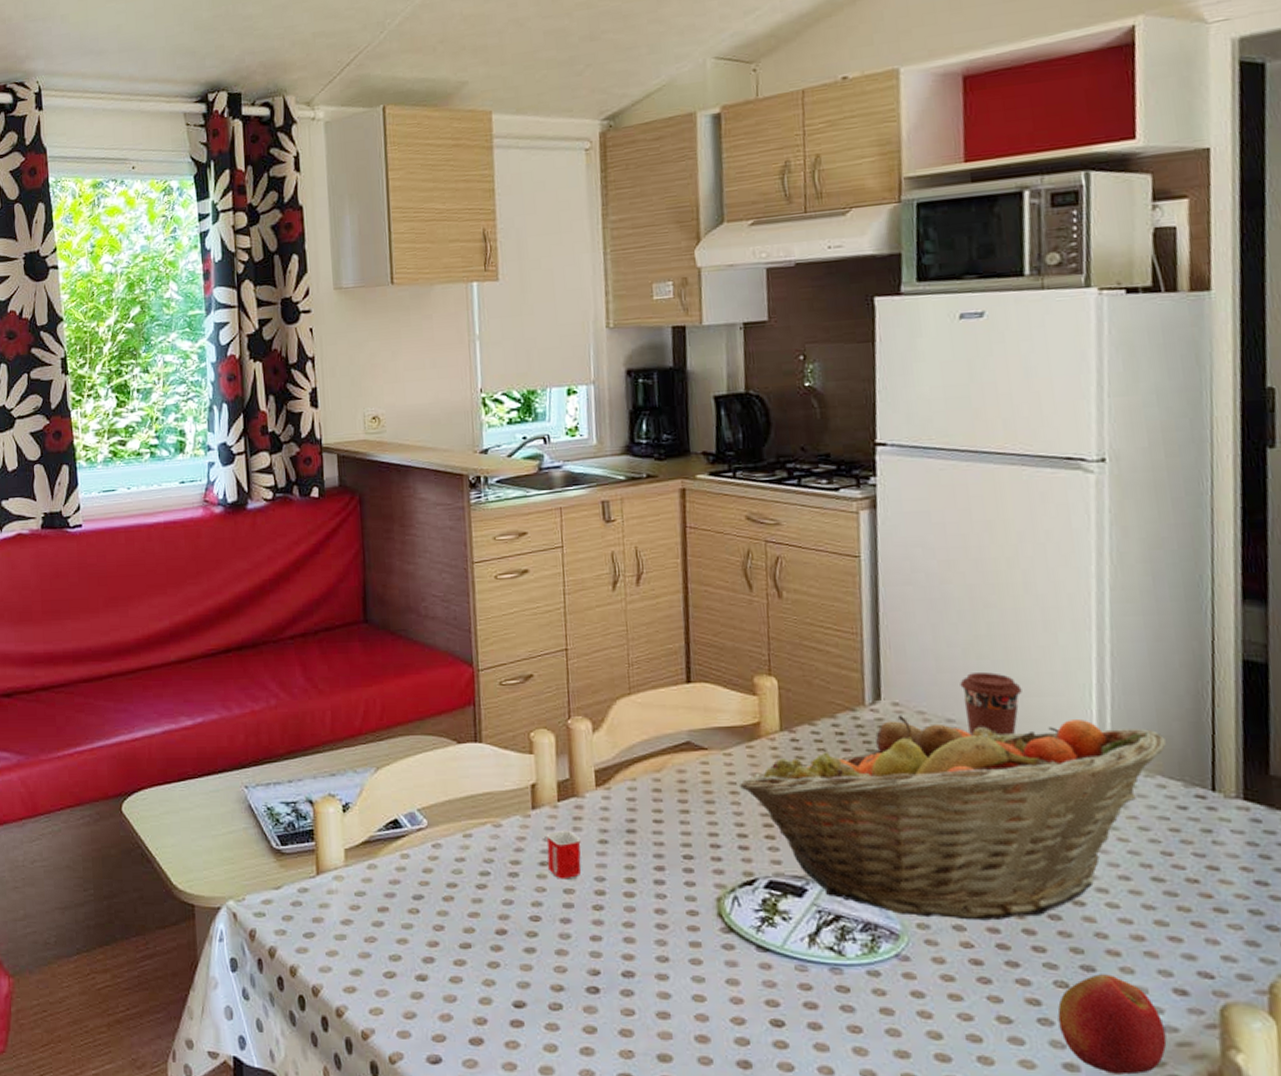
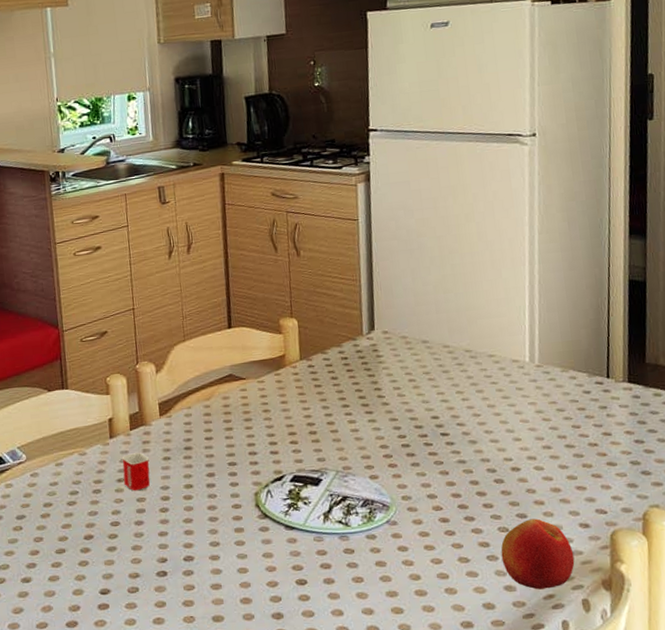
fruit basket: present [740,714,1166,921] -> none [270,333,576,491]
coffee cup: present [960,672,1022,736] -> none [432,302,477,352]

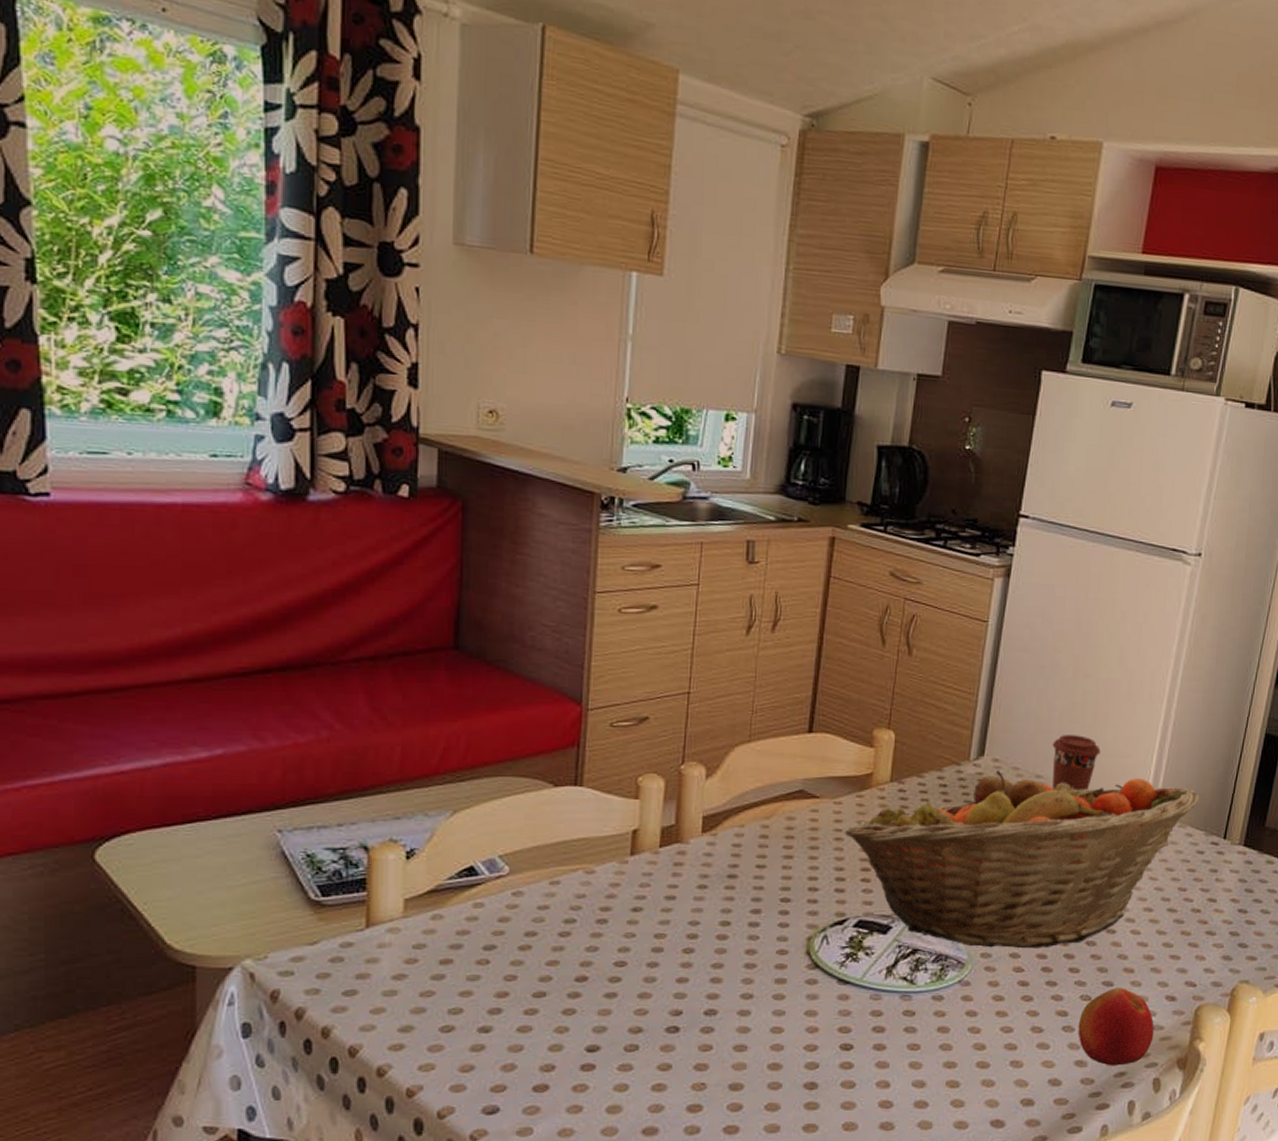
mug: present [121,453,151,491] -> none [641,877,679,925]
fruit basket: none [270,333,576,491] -> present [845,769,1199,949]
coffee cup: none [432,302,477,352] -> present [1052,735,1101,791]

